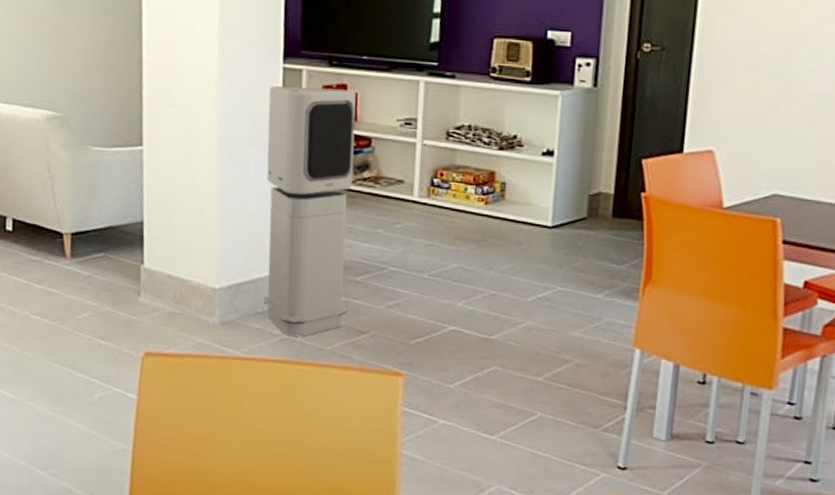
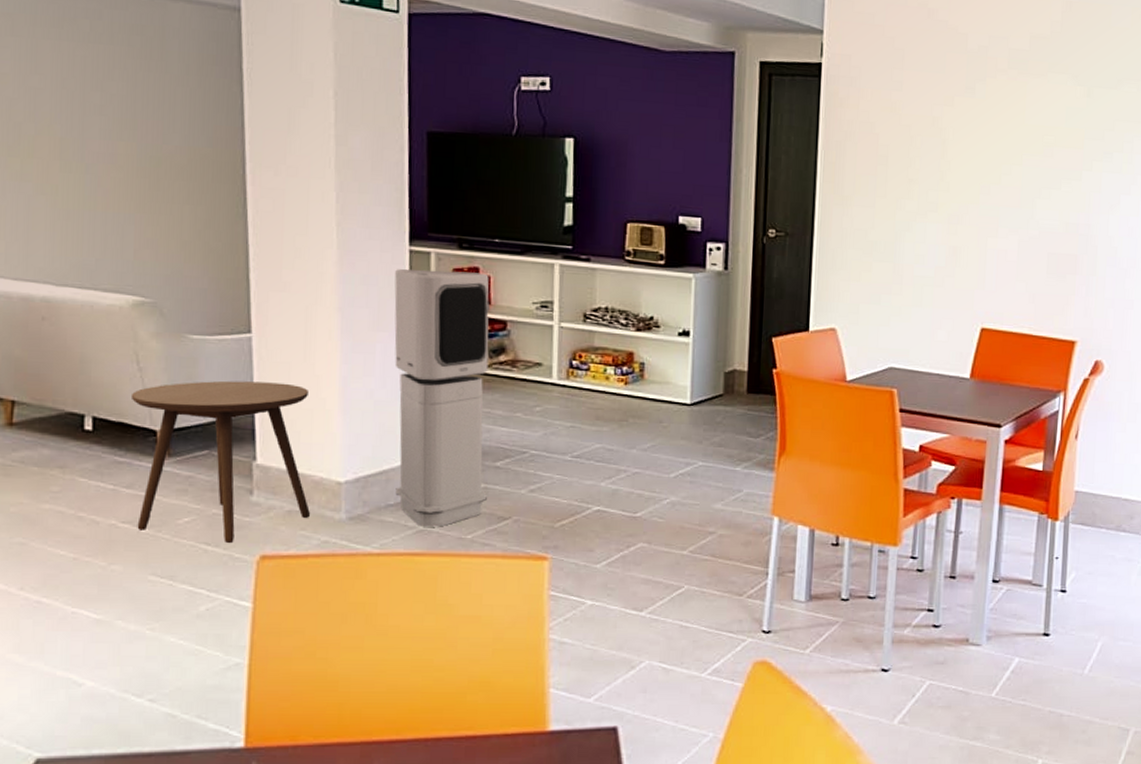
side table: none [44,189,190,340] -> present [132,380,310,544]

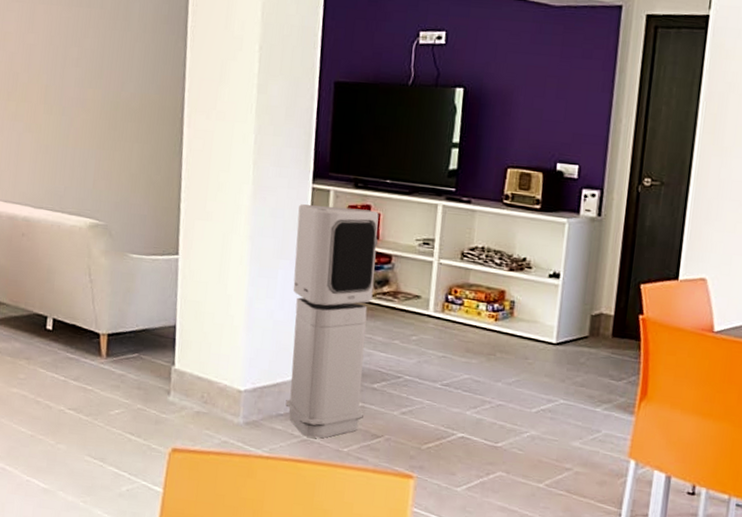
side table: present [132,380,310,544] -> none [79,294,220,436]

